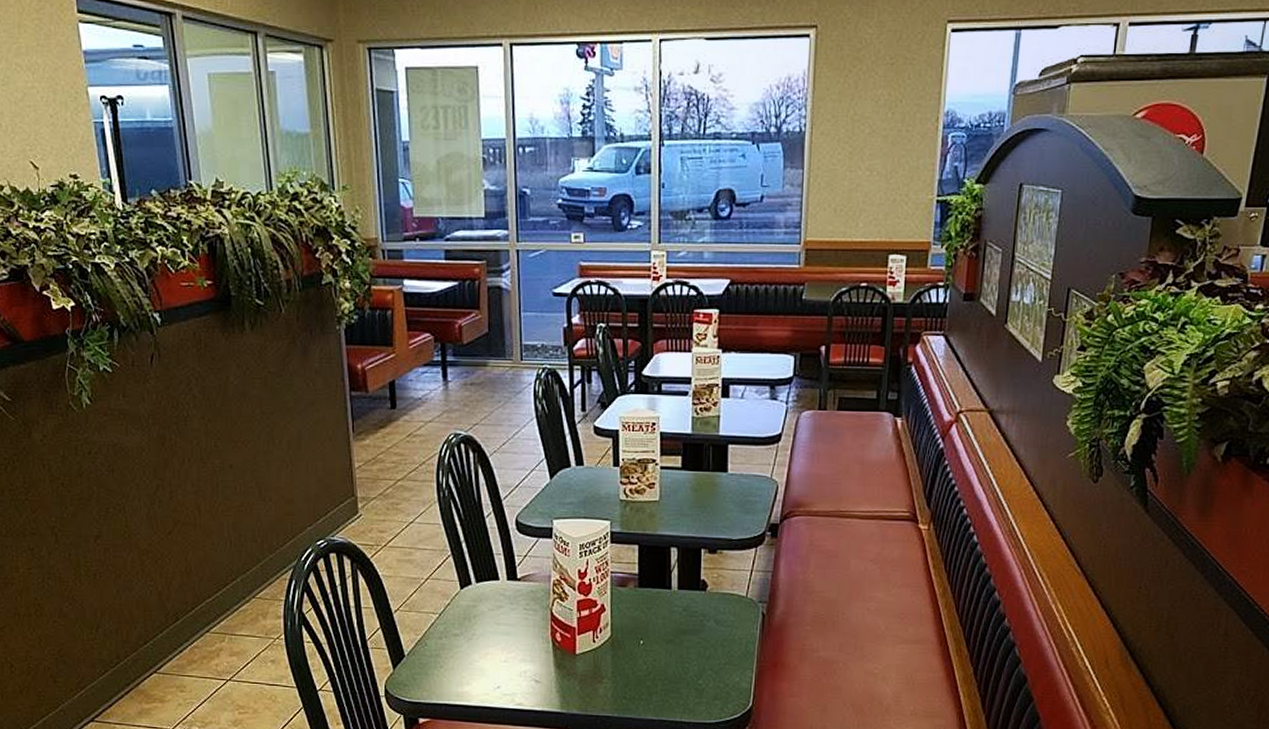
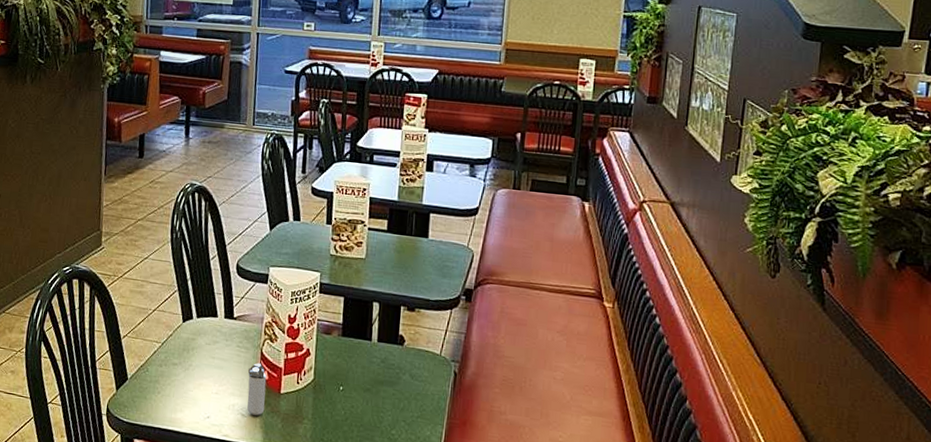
shaker: none [538,624,560,681] -> present [247,362,267,416]

